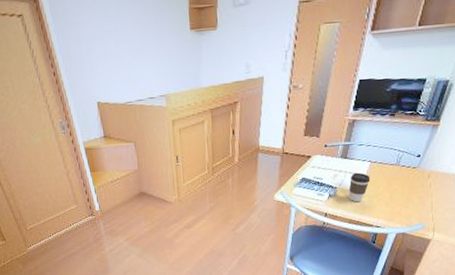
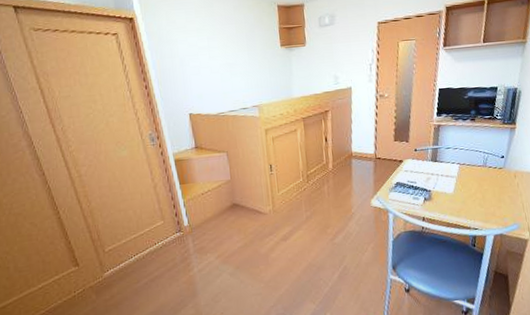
coffee cup: present [348,172,370,202] -> none [442,175,462,205]

